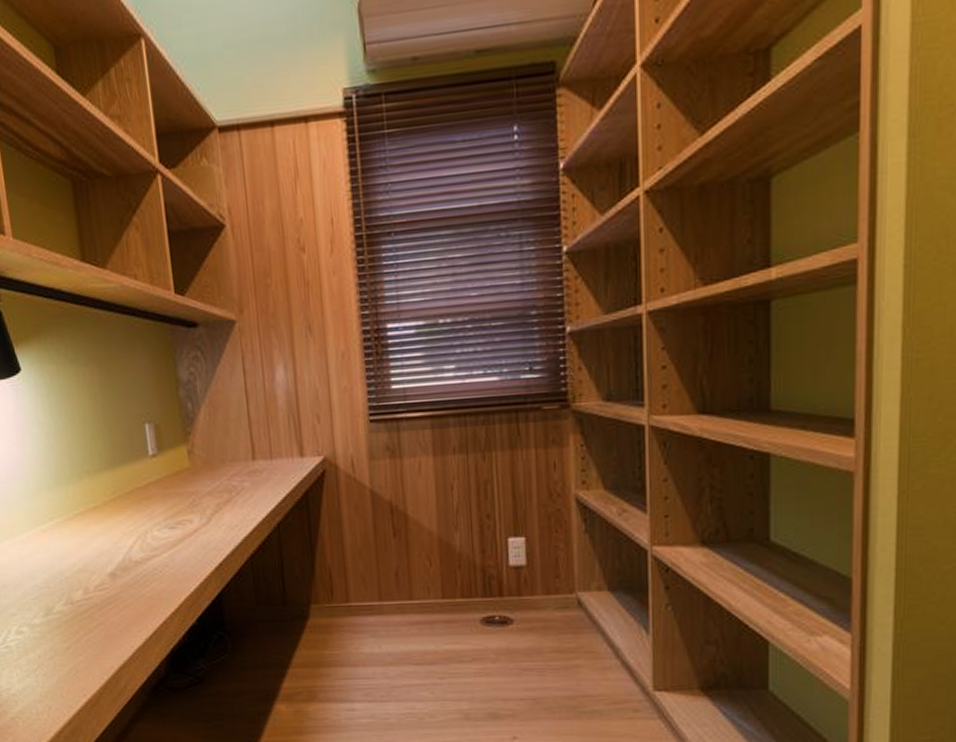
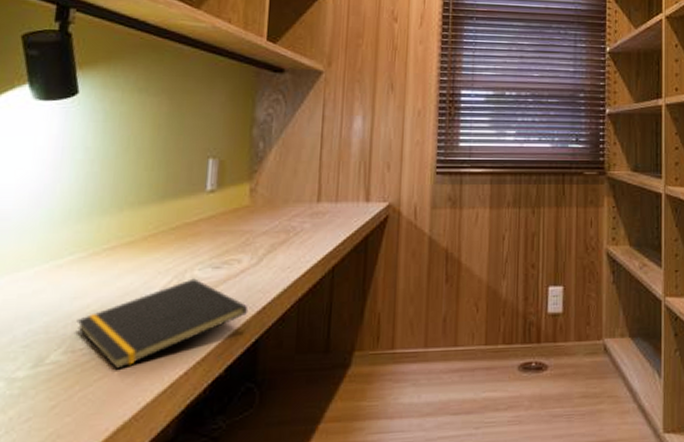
notepad: none [68,538,208,618] -> present [76,278,249,369]

